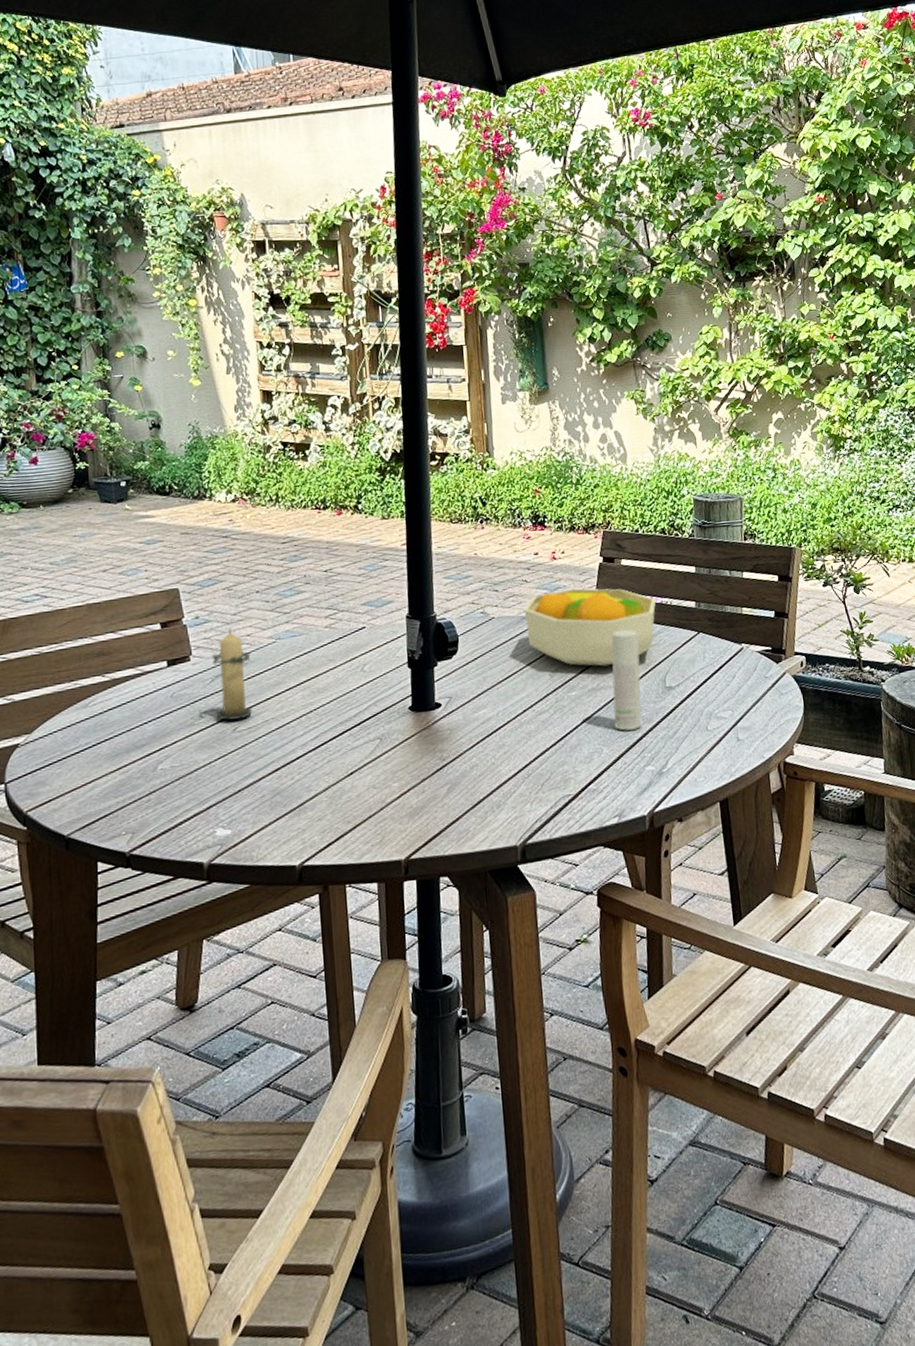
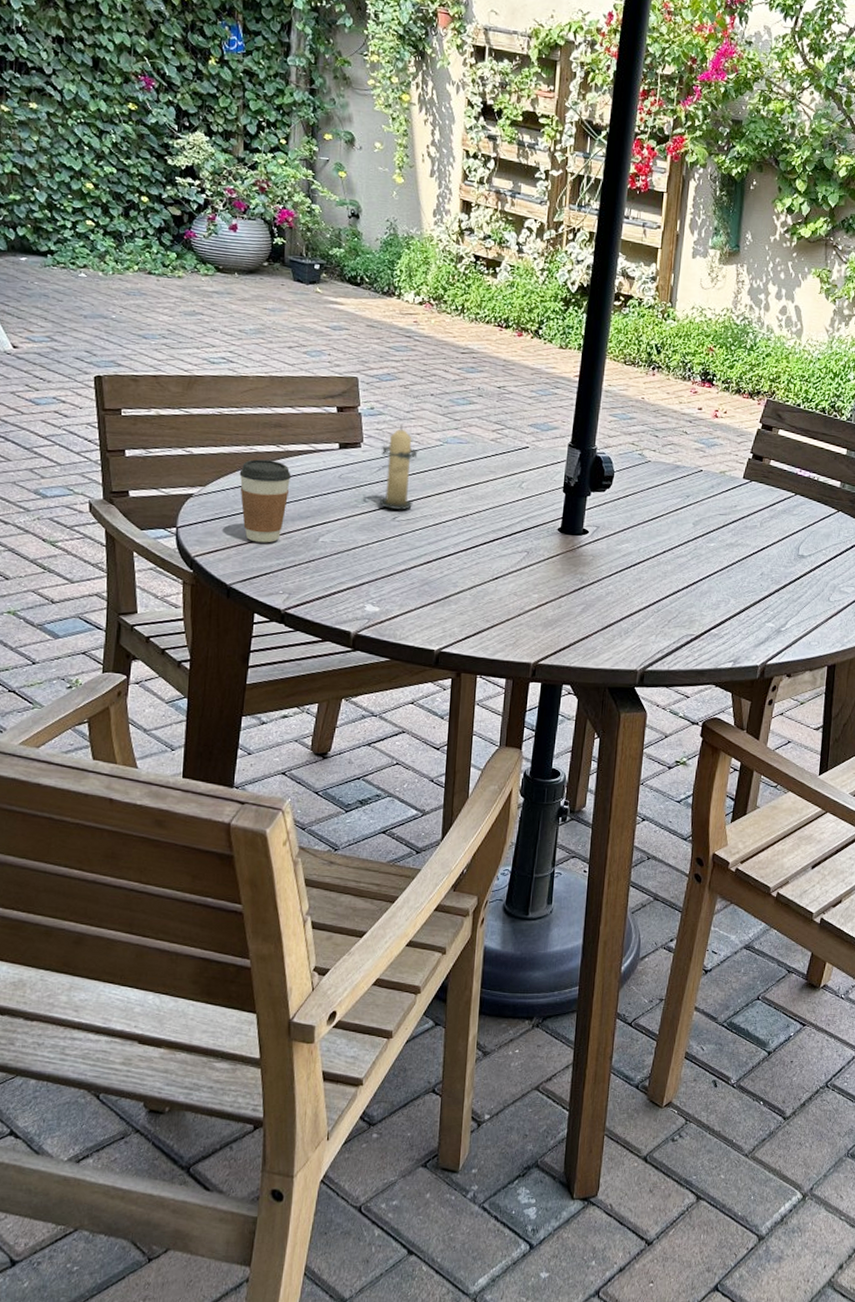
coffee cup: none [65,692,121,784] -> present [239,459,292,543]
fruit bowl: present [523,588,656,667] -> none [678,447,805,526]
bottle: present [611,629,642,731] -> none [744,495,782,589]

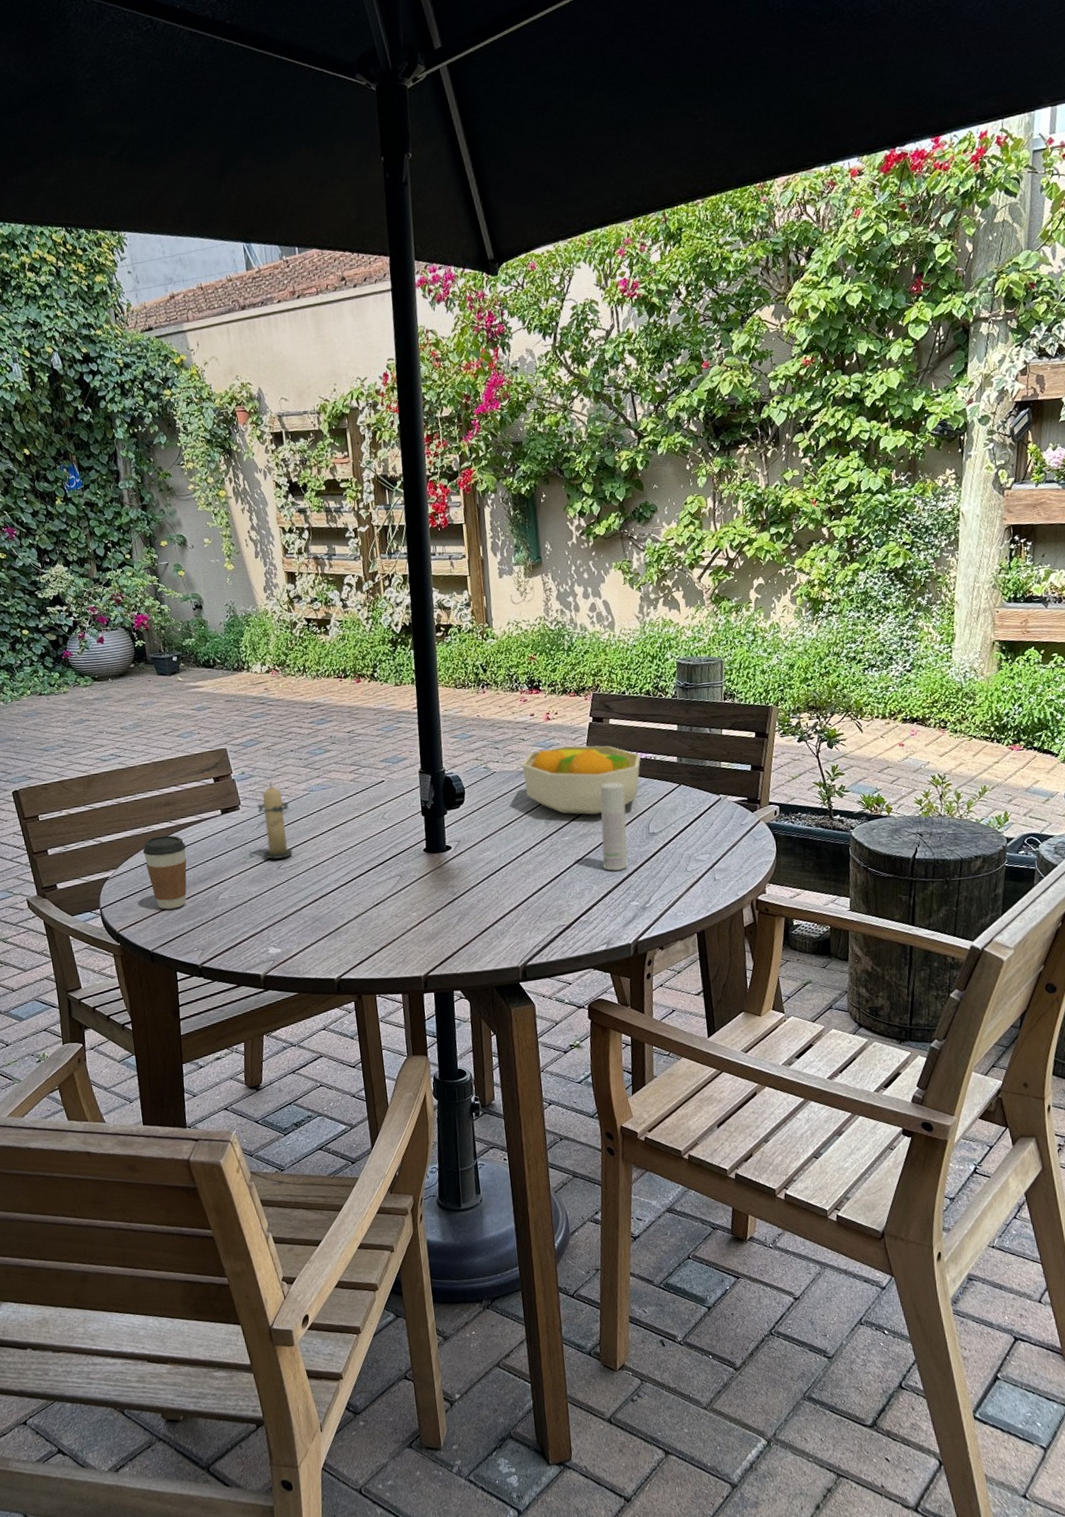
fruit bowl: none [678,447,805,526] -> present [521,745,641,815]
bottle: none [744,495,782,589] -> present [600,782,628,871]

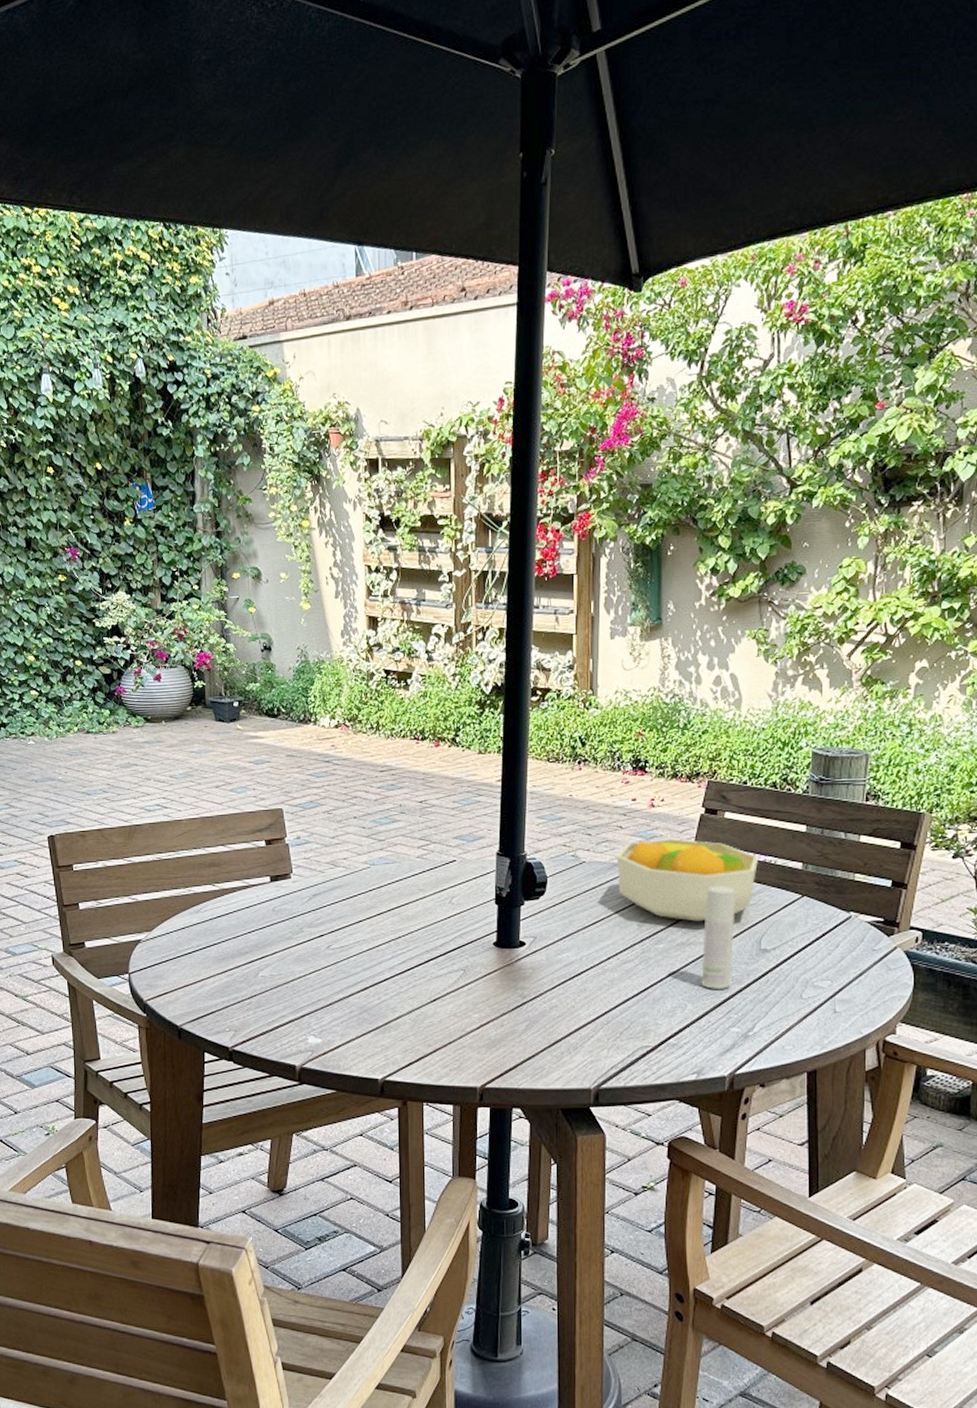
coffee cup: present [142,835,187,910] -> none [181,900,229,982]
candle: present [256,781,293,859] -> none [310,850,346,937]

